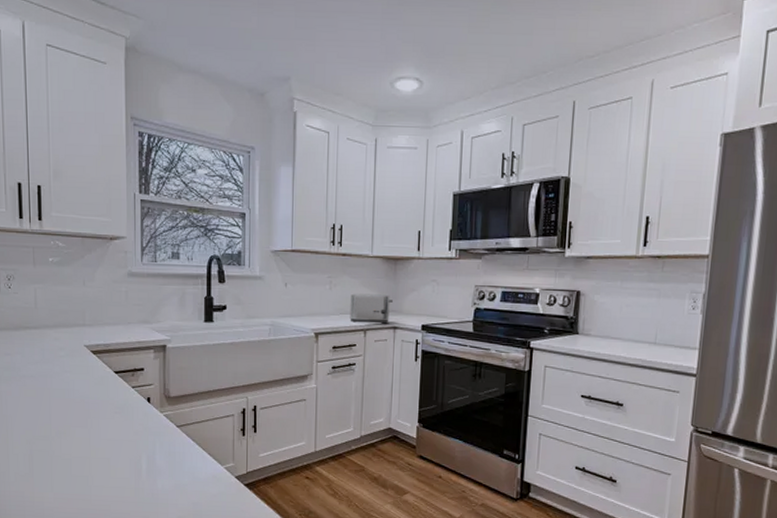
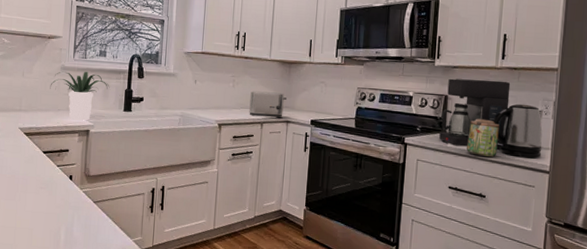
potted plant: none [116,276,187,335] -> present [50,71,110,121]
coffee maker: none [570,271,653,351] -> present [439,78,511,149]
canister: none [602,316,640,361] -> present [467,118,499,158]
kettle: none [632,297,692,360] -> present [493,103,544,158]

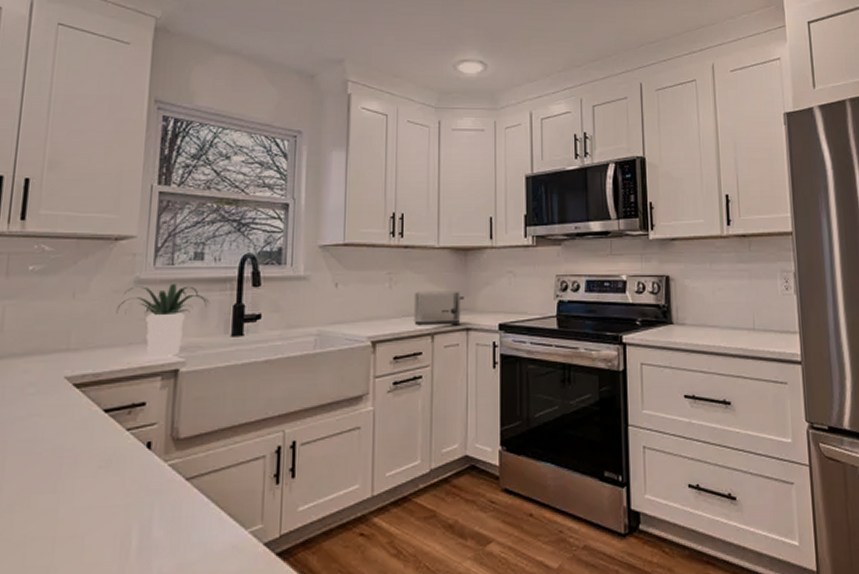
coffee maker: present [439,78,511,149] -> none [665,252,743,340]
canister: present [467,118,499,158] -> none [699,302,737,351]
kettle: present [493,103,544,158] -> none [727,279,790,347]

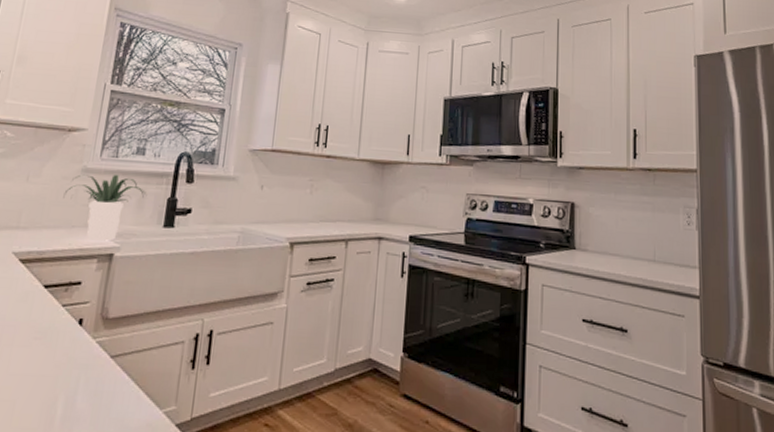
toaster: present [414,290,464,326] -> none [330,199,379,234]

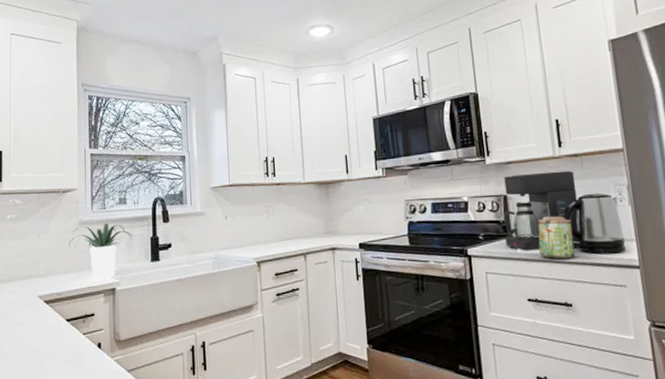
coffee maker: none [567,182,646,269] -> present [504,170,580,251]
canister: none [601,231,637,280] -> present [537,216,575,259]
kettle: none [629,212,689,279] -> present [563,192,627,254]

